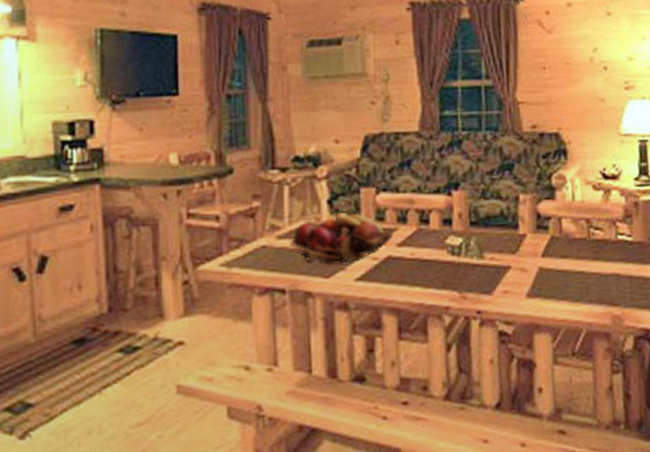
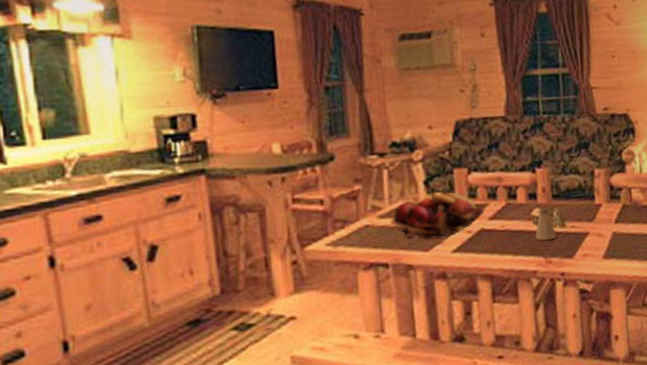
saltshaker: none [449,236,474,274] -> present [535,208,557,241]

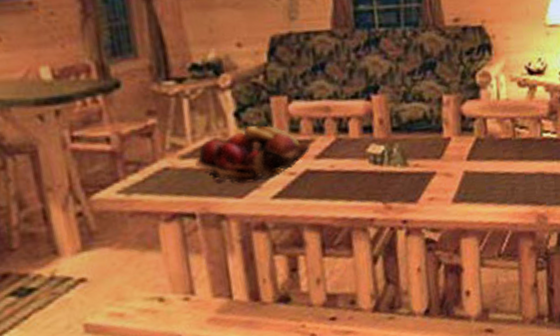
saltshaker: present [535,208,557,241] -> none [371,143,397,183]

